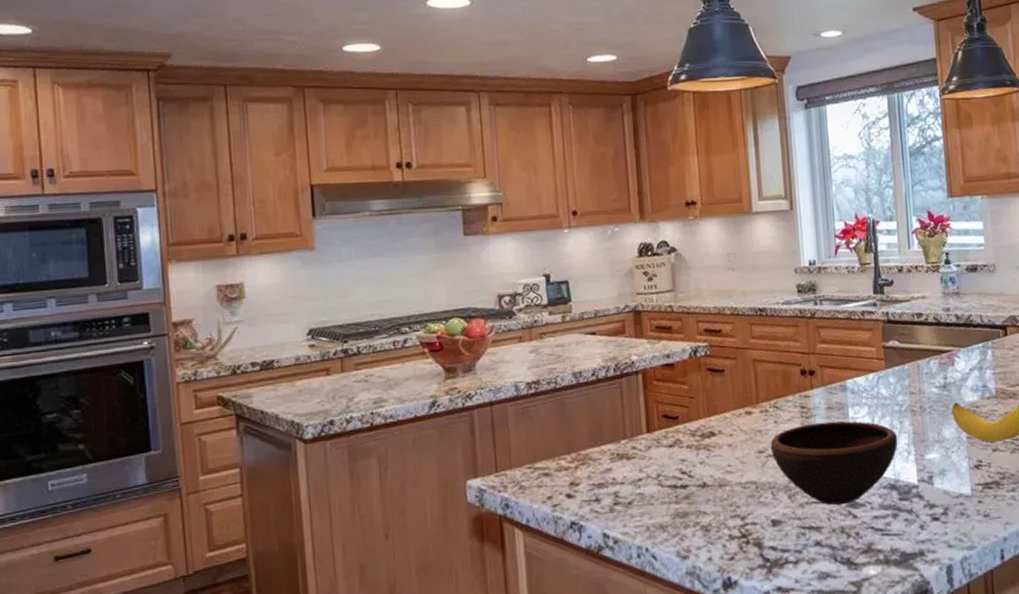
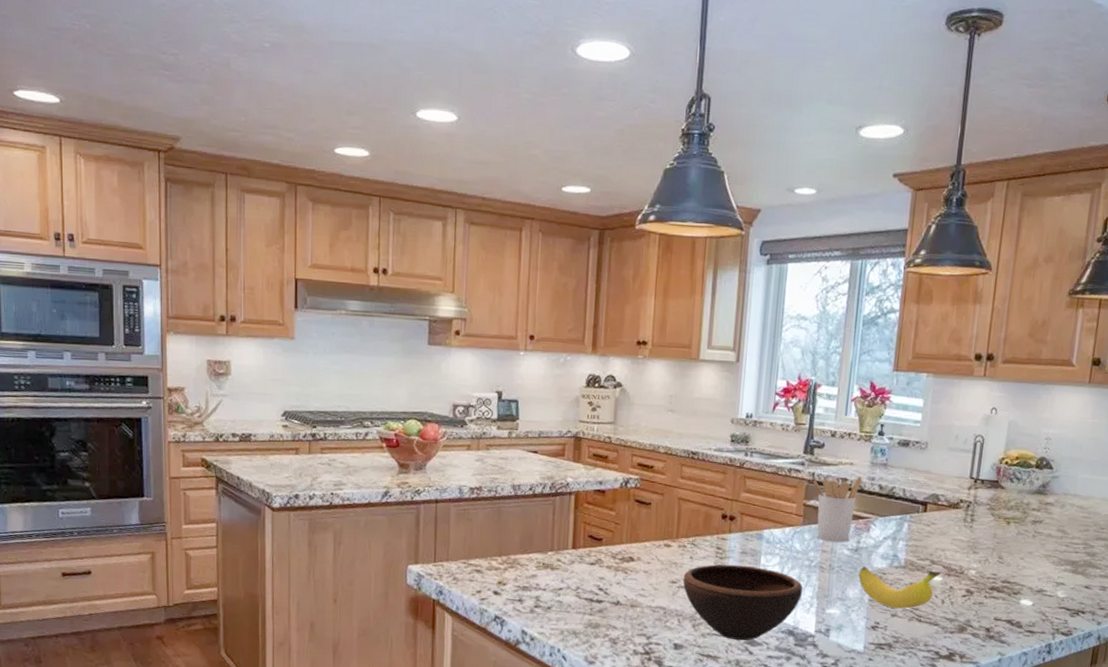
utensil holder: none [888,309,937,382] -> present [813,476,862,543]

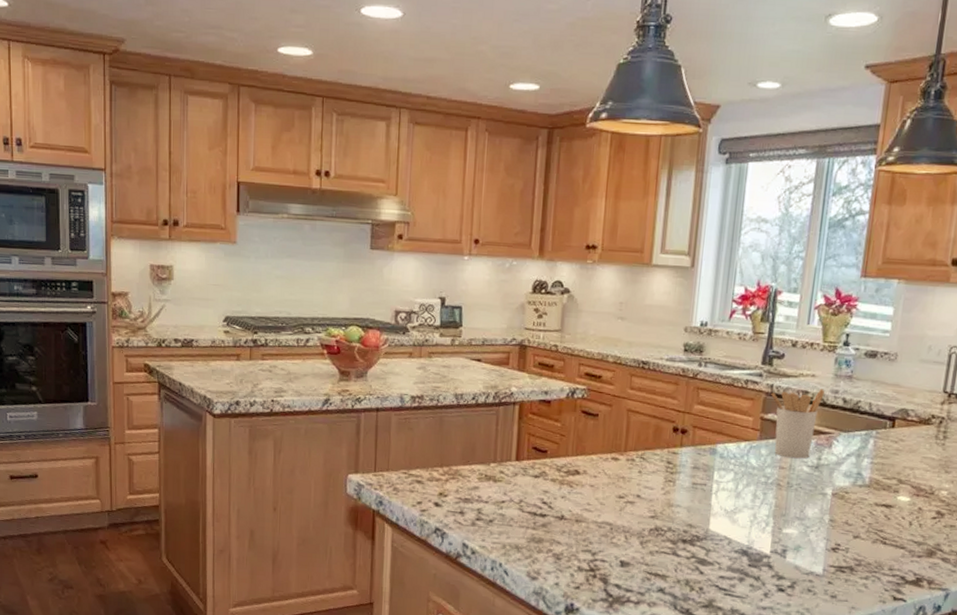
bowl: present [683,564,803,640] -> none [630,479,759,560]
banana: present [858,566,942,609] -> none [818,484,910,530]

